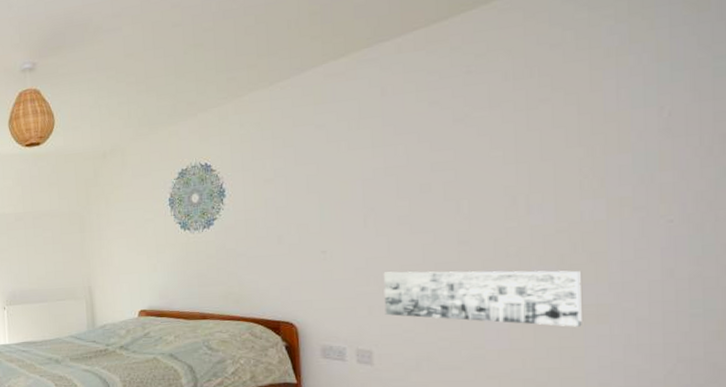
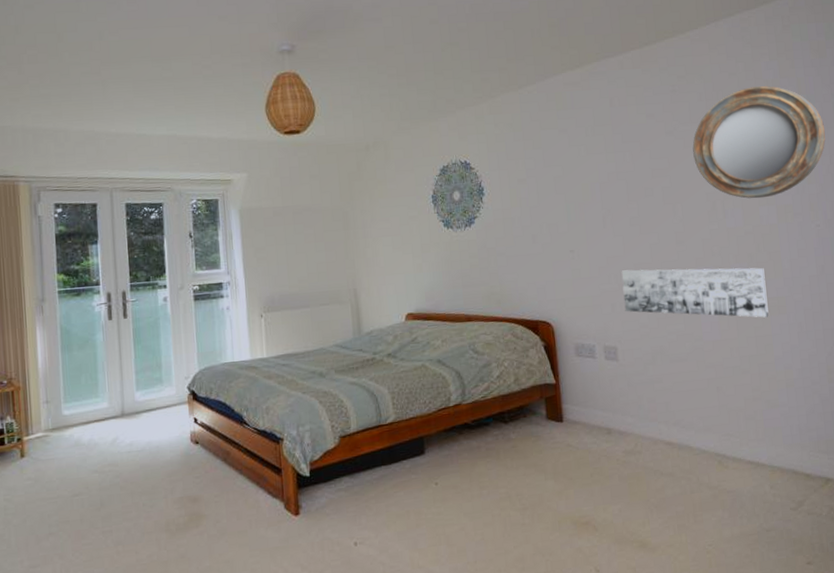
home mirror: none [489,55,697,191] -> present [692,86,826,199]

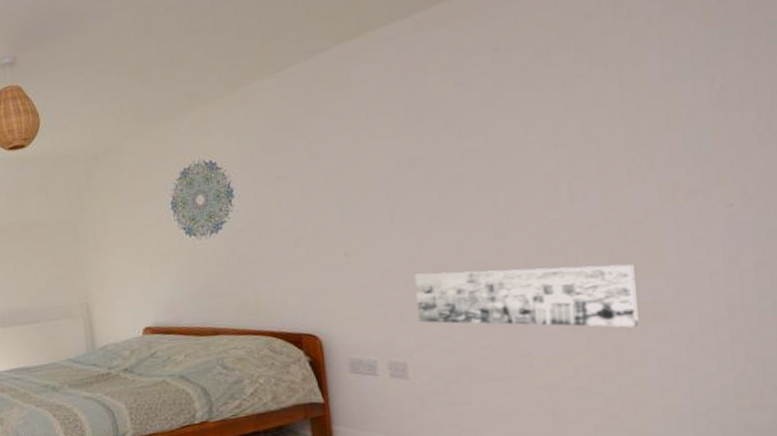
home mirror: present [692,86,826,199] -> none [524,23,752,177]

